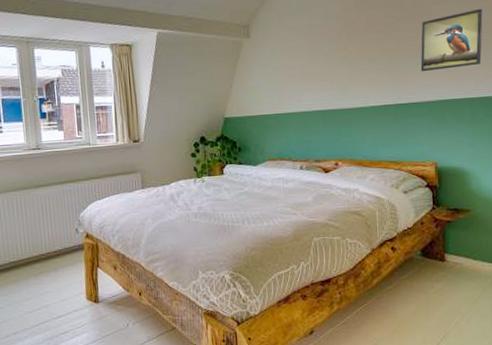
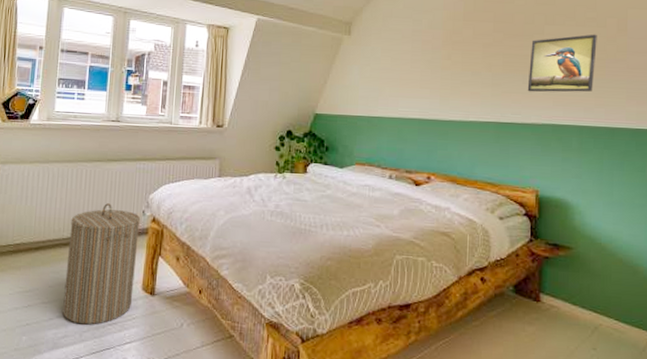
laundry hamper: none [10,226,79,337] -> present [62,203,141,325]

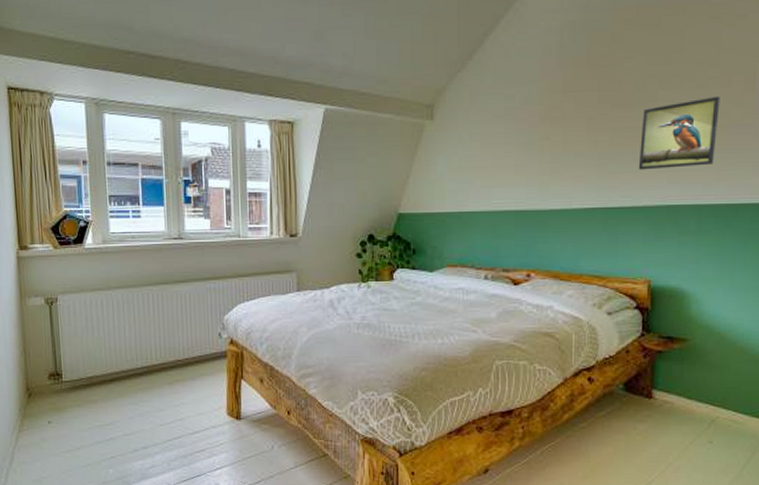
laundry hamper: present [62,203,141,325] -> none [143,328,219,454]

